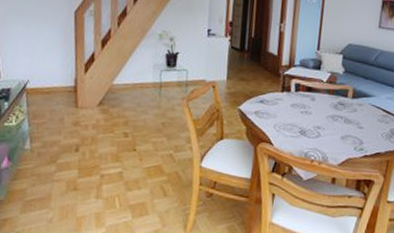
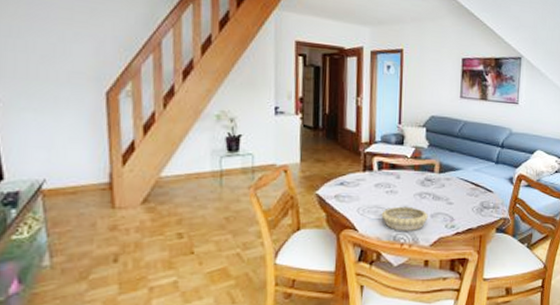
decorative bowl: none [295,126,340,150] -> present [381,206,429,231]

